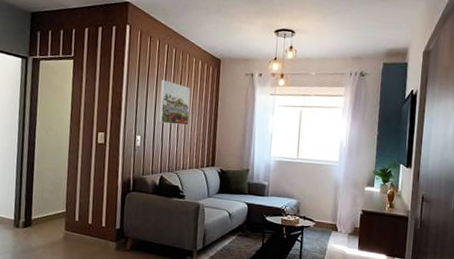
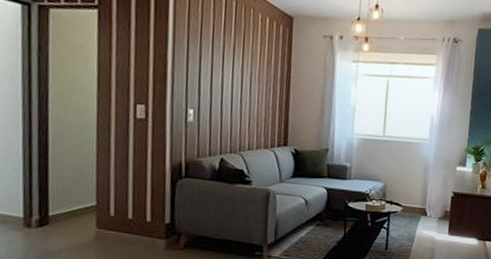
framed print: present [159,80,191,126] -> none [217,39,257,97]

